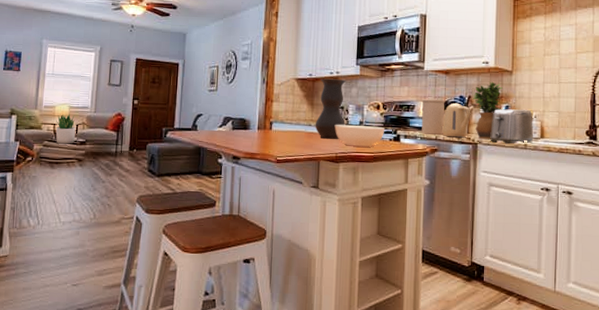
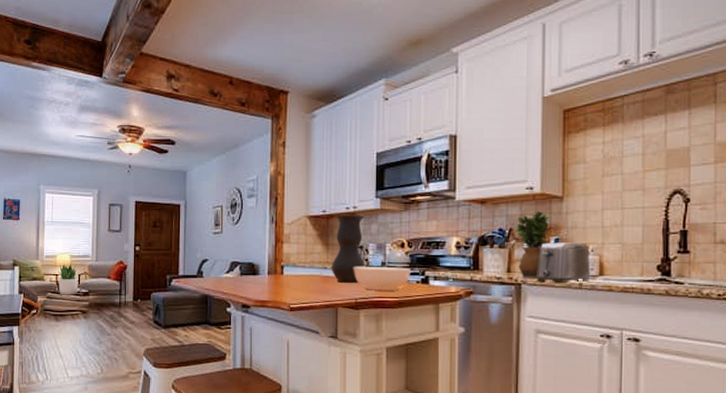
canister: present [421,99,446,136] -> none [453,233,482,276]
kettle: present [442,103,471,137] -> none [479,237,513,278]

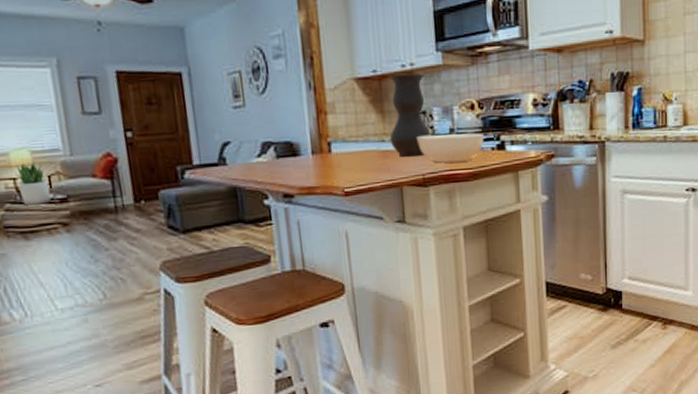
potted plant: present [515,210,551,280] -> none [595,57,633,136]
toaster: present [537,242,591,284] -> none [620,91,675,138]

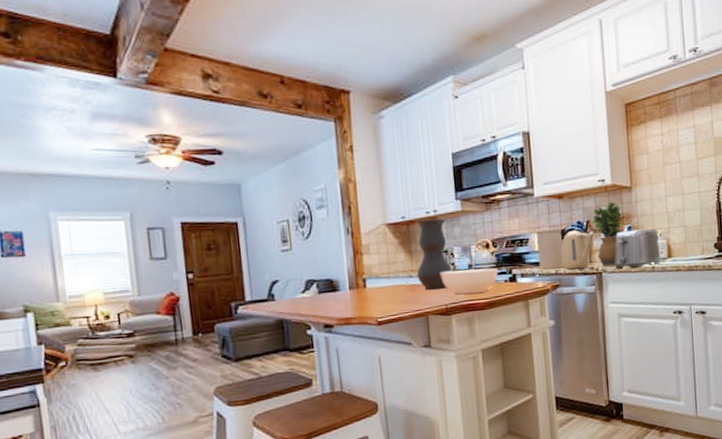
planter: present [15,161,51,205] -> none [89,301,119,340]
canister: none [529,87,561,138] -> present [535,227,564,271]
kettle: none [558,90,595,137] -> present [561,230,592,269]
potted plant: none [595,57,633,136] -> present [592,201,624,268]
toaster: none [620,91,675,138] -> present [614,228,661,269]

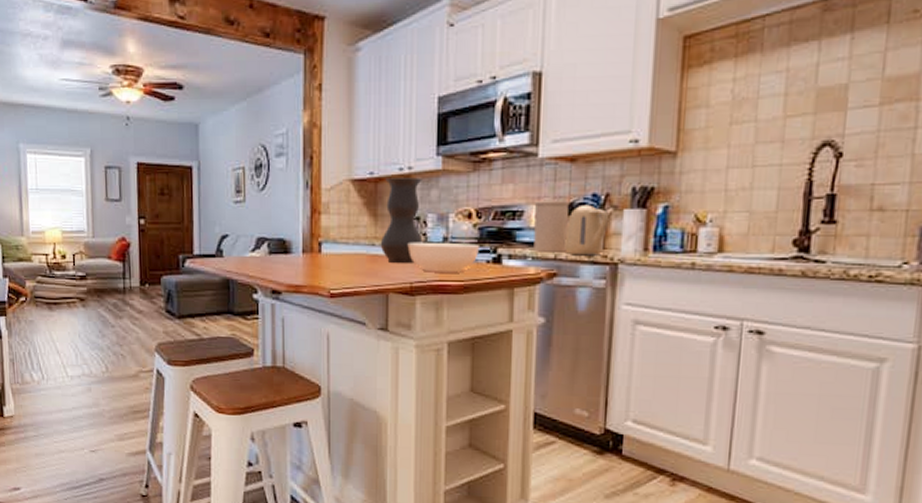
potted plant: present [592,201,624,268] -> none [612,169,660,258]
toaster: present [614,228,661,269] -> none [638,211,708,263]

